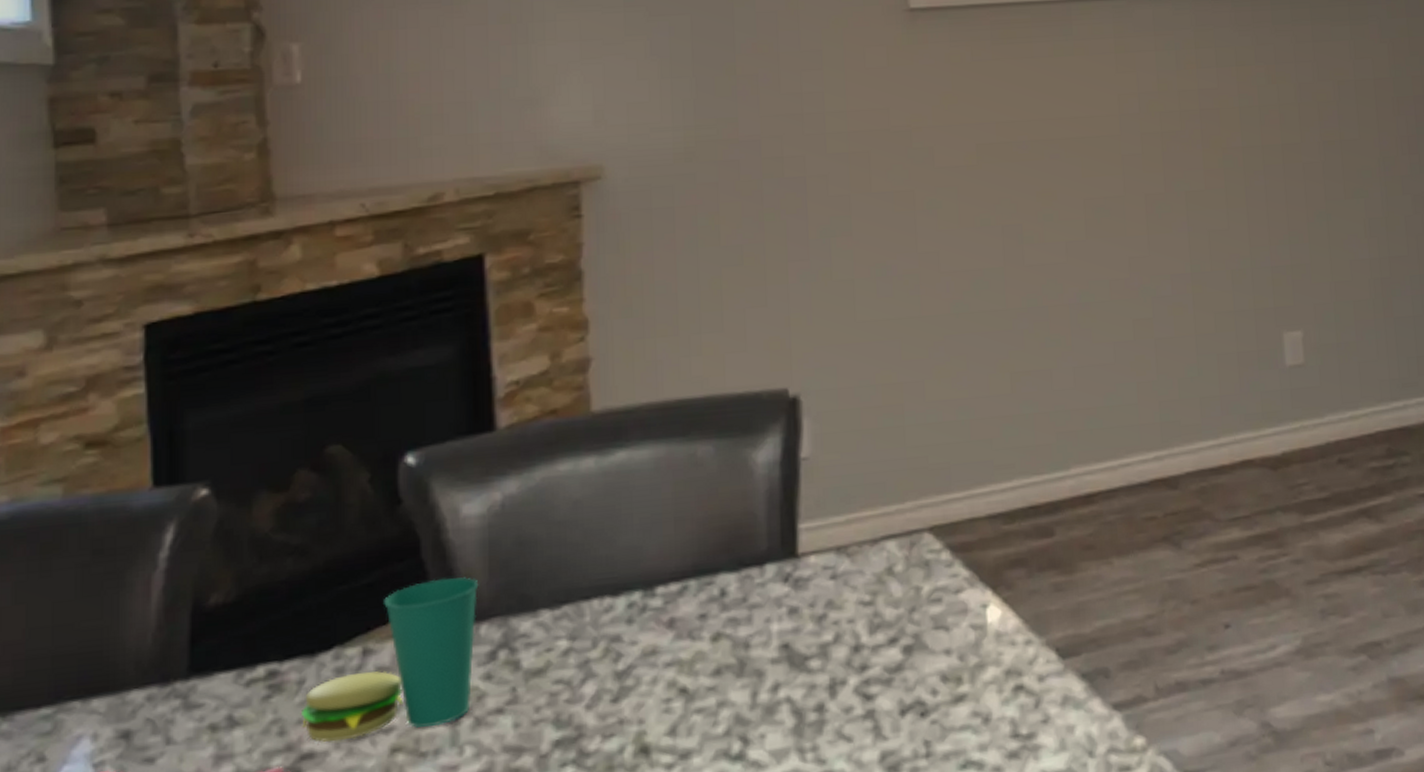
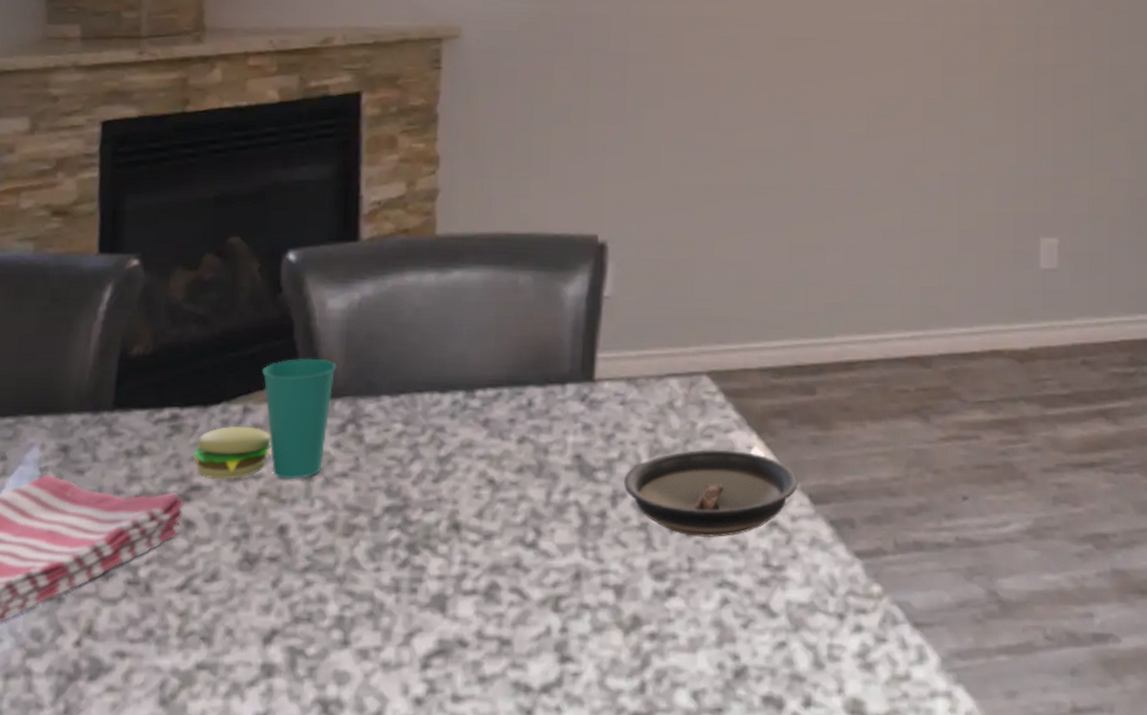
saucer: none [843,611,1043,716] -> present [624,449,798,538]

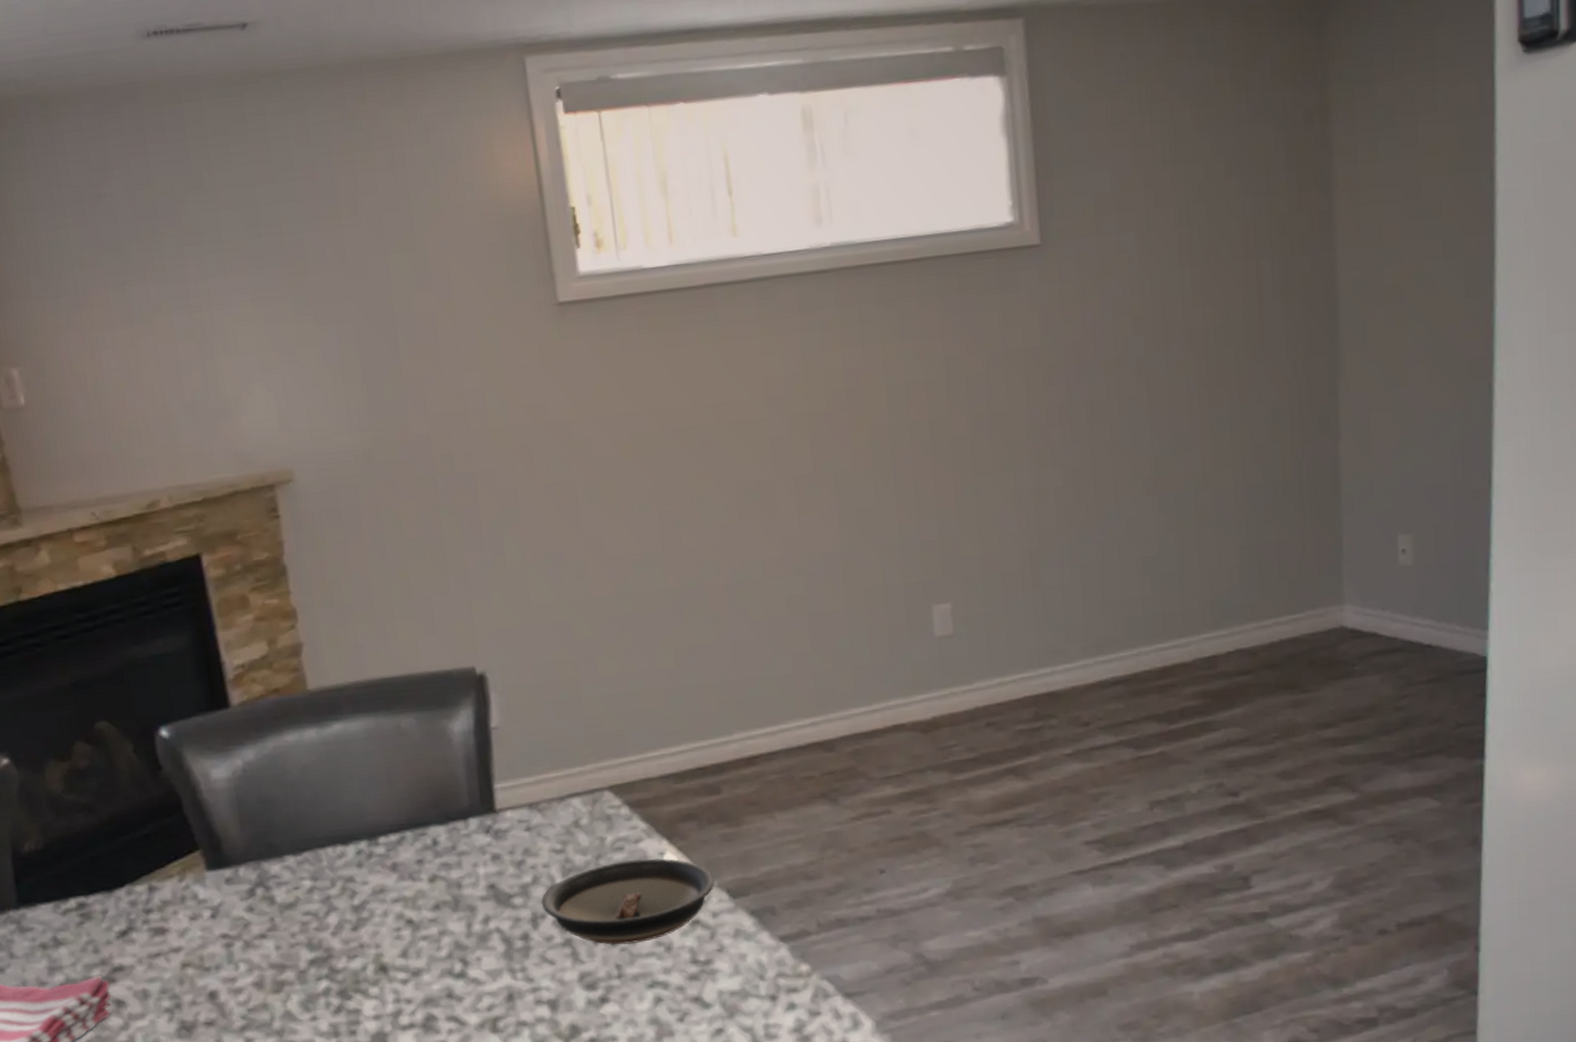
cup: present [193,358,336,480] -> none [108,829,239,959]

